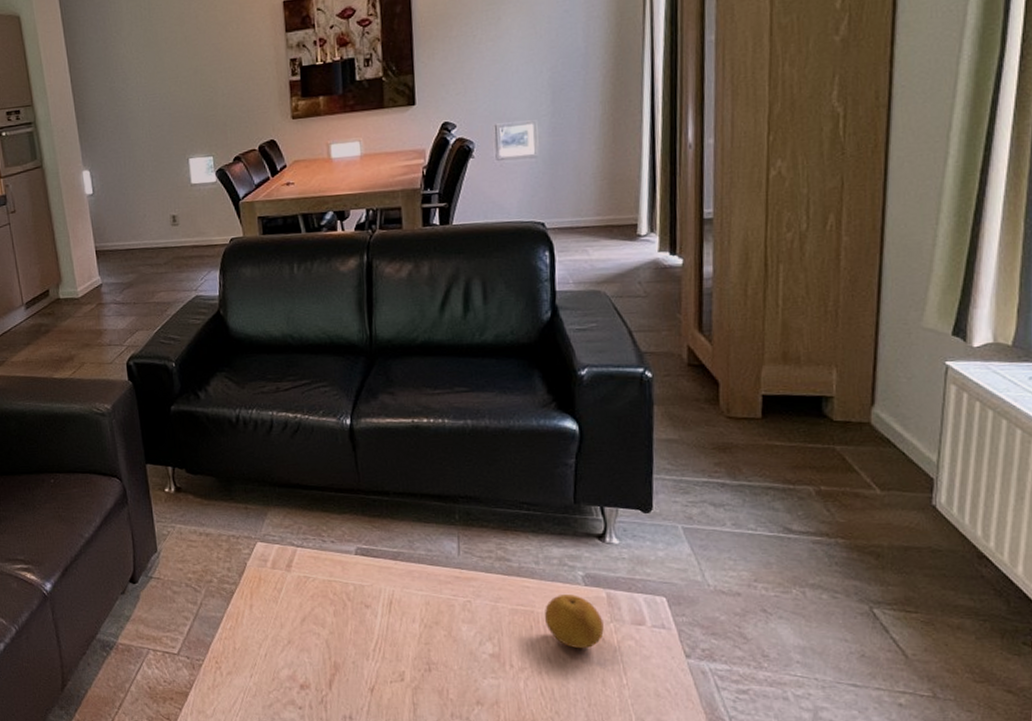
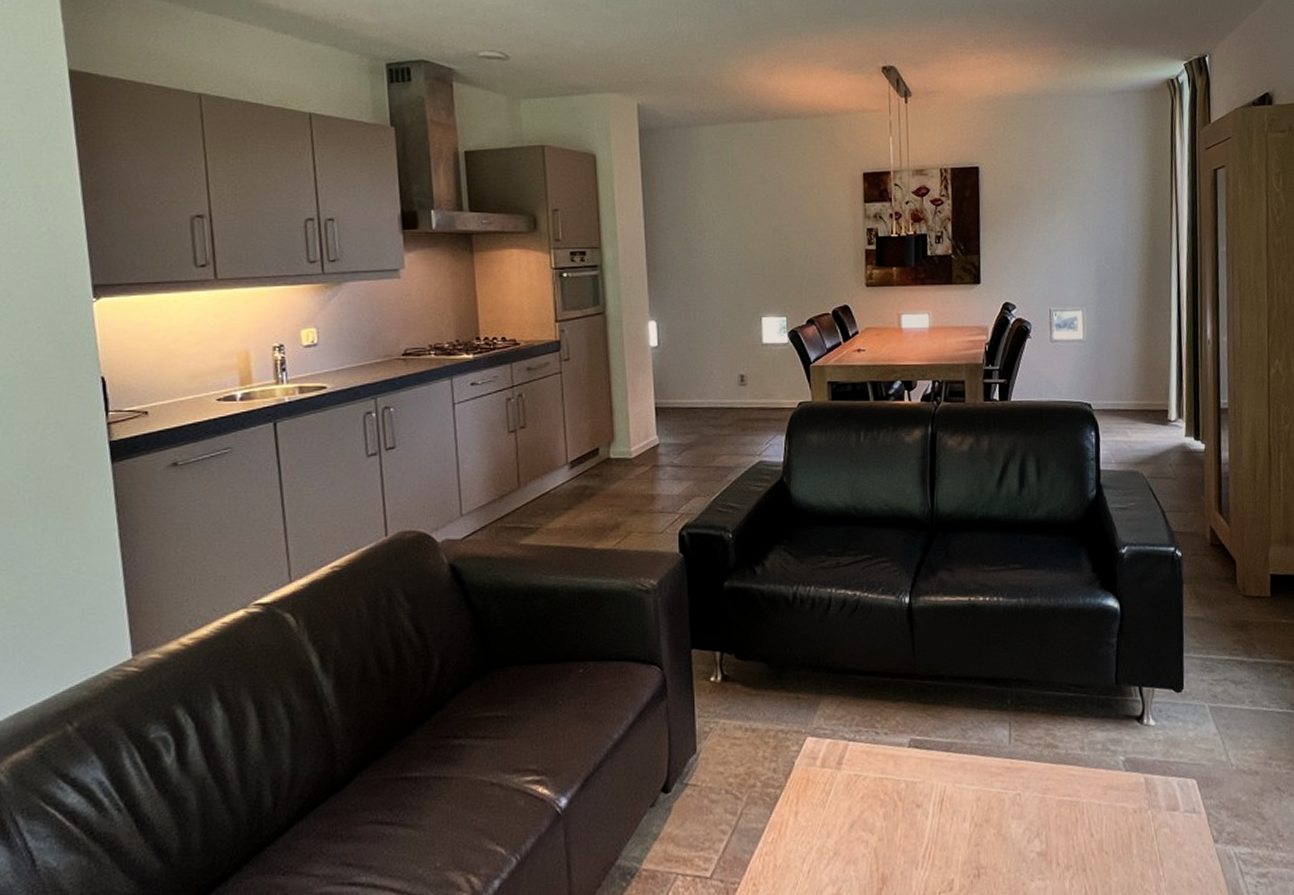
fruit: present [544,595,604,649] -> none [1088,781,1143,841]

